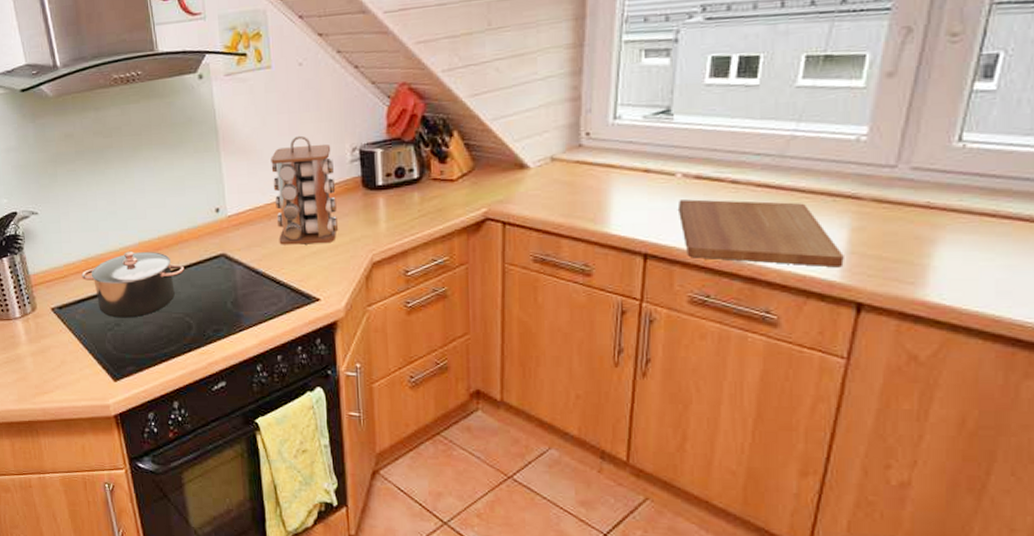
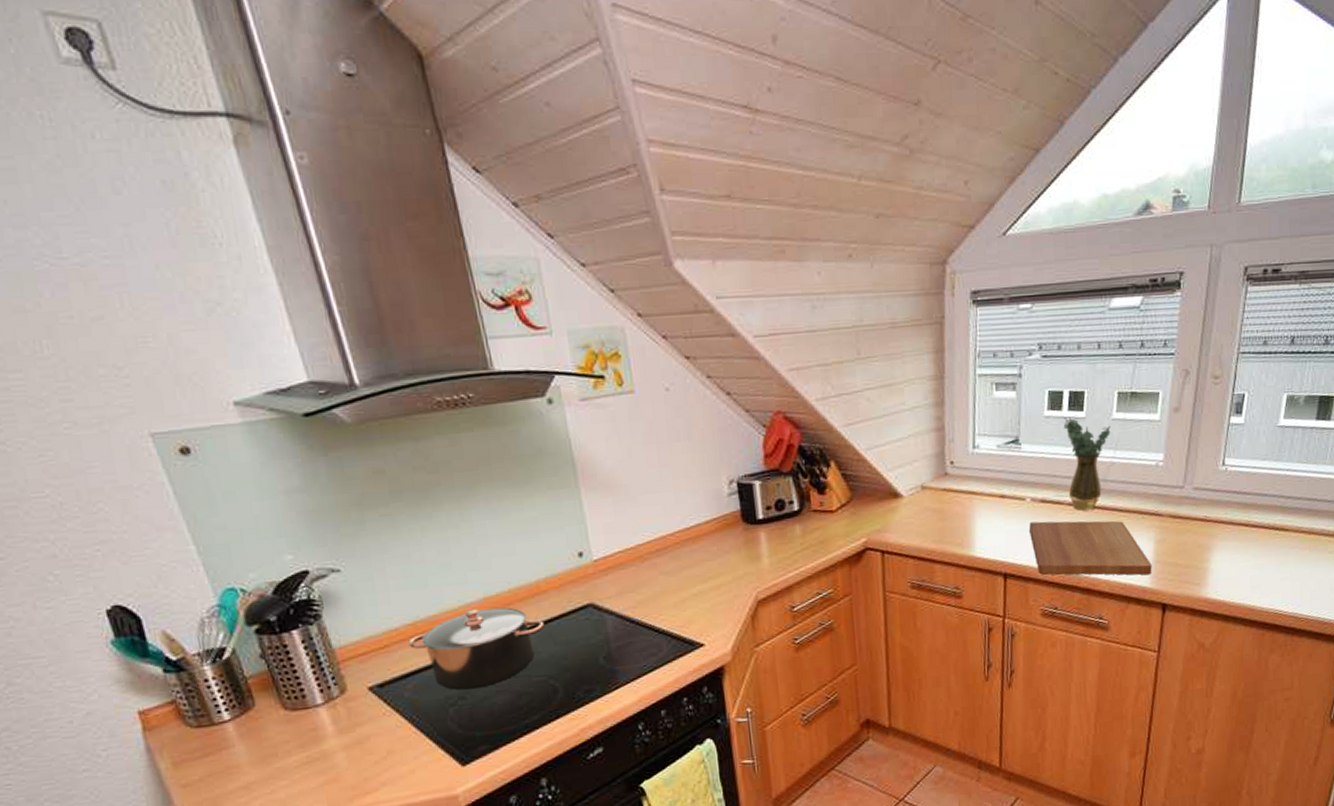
spice rack: present [271,135,339,245] -> none [640,467,720,589]
vase: none [729,84,793,189] -> present [1063,417,1111,510]

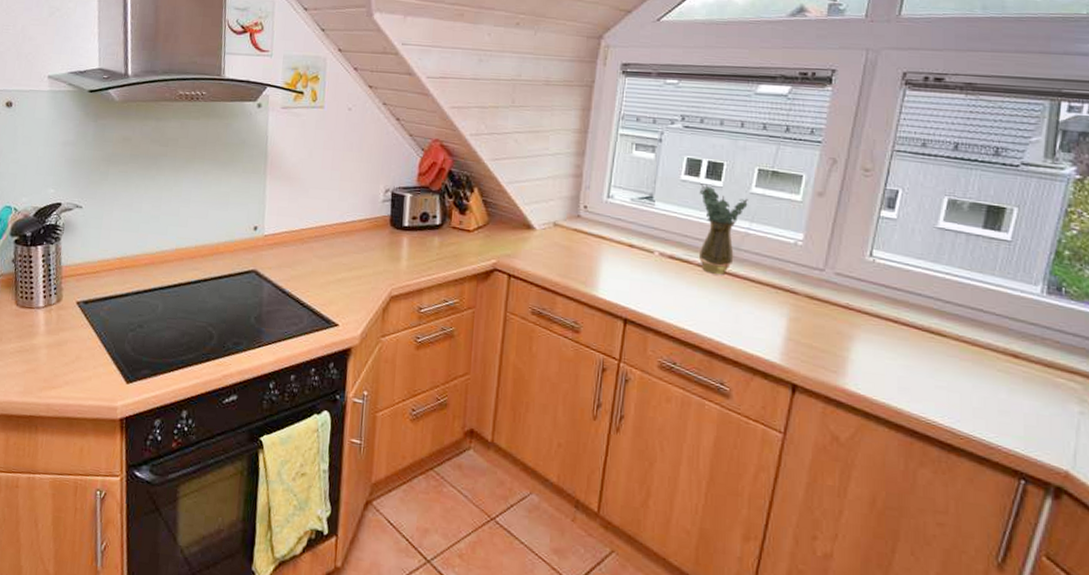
cooking pot: present [408,607,545,690] -> none [113,255,216,321]
cutting board: present [1029,520,1152,575] -> none [655,275,783,351]

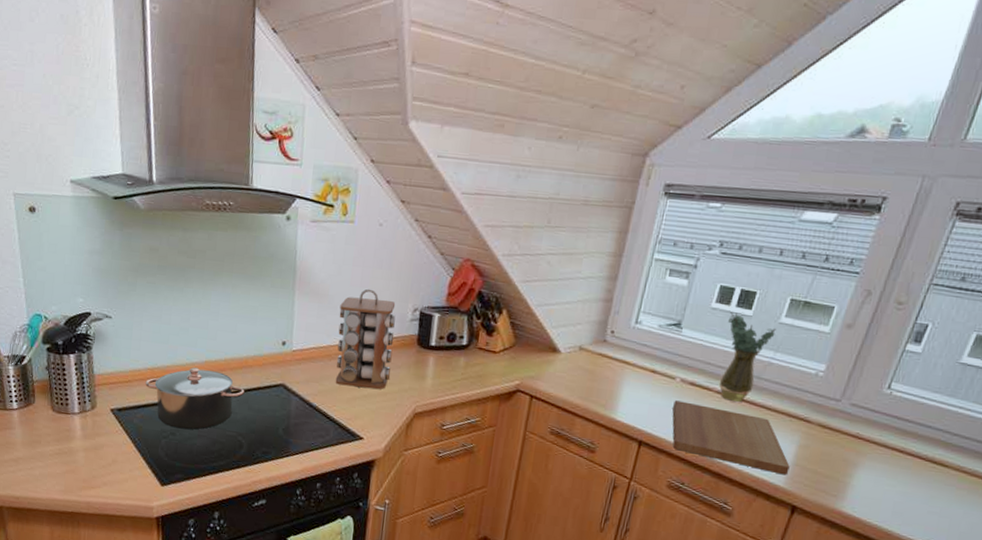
cooking pot: none [113,255,216,321] -> present [145,367,245,430]
spice rack: none [308,171,367,273] -> present [335,288,396,390]
cutting board: none [655,275,783,351] -> present [672,400,790,476]

